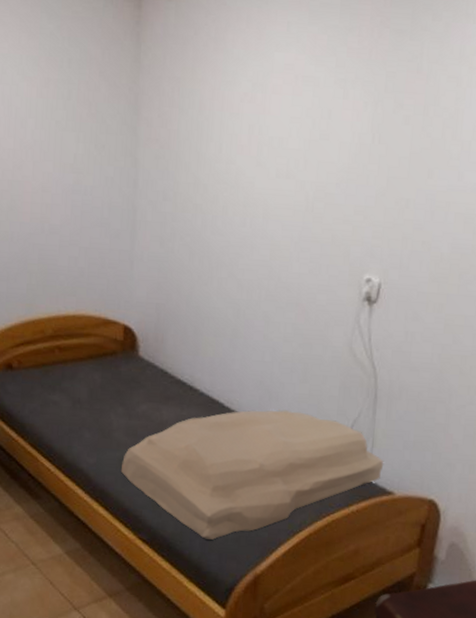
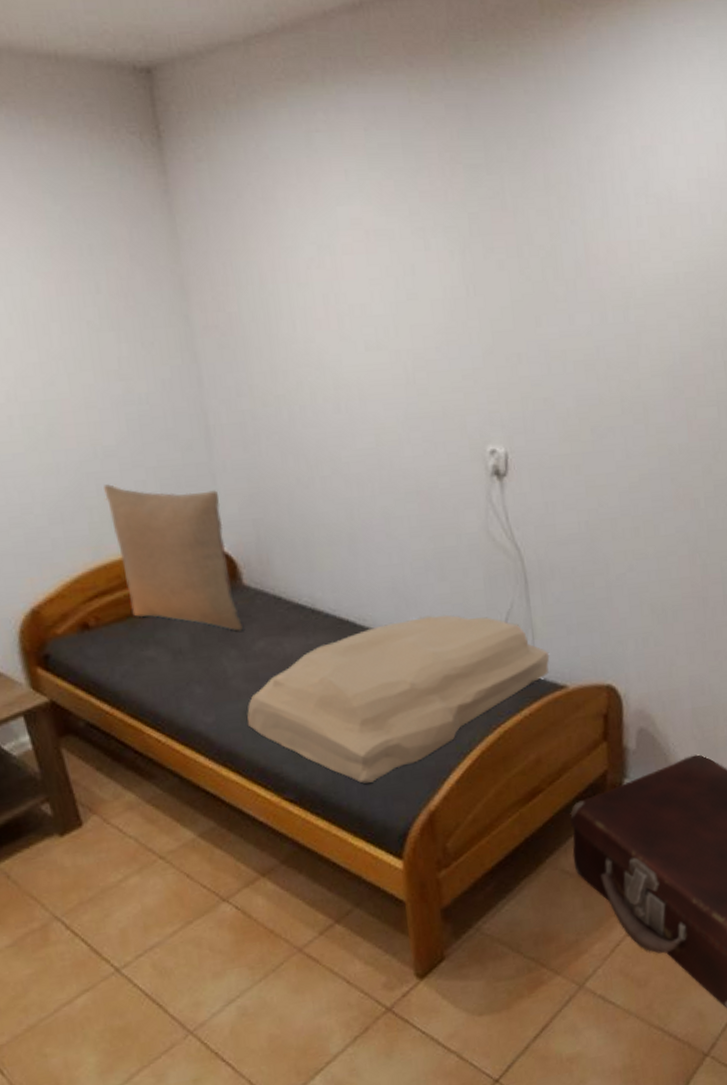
pillow: none [44,255,133,394] -> present [103,484,243,631]

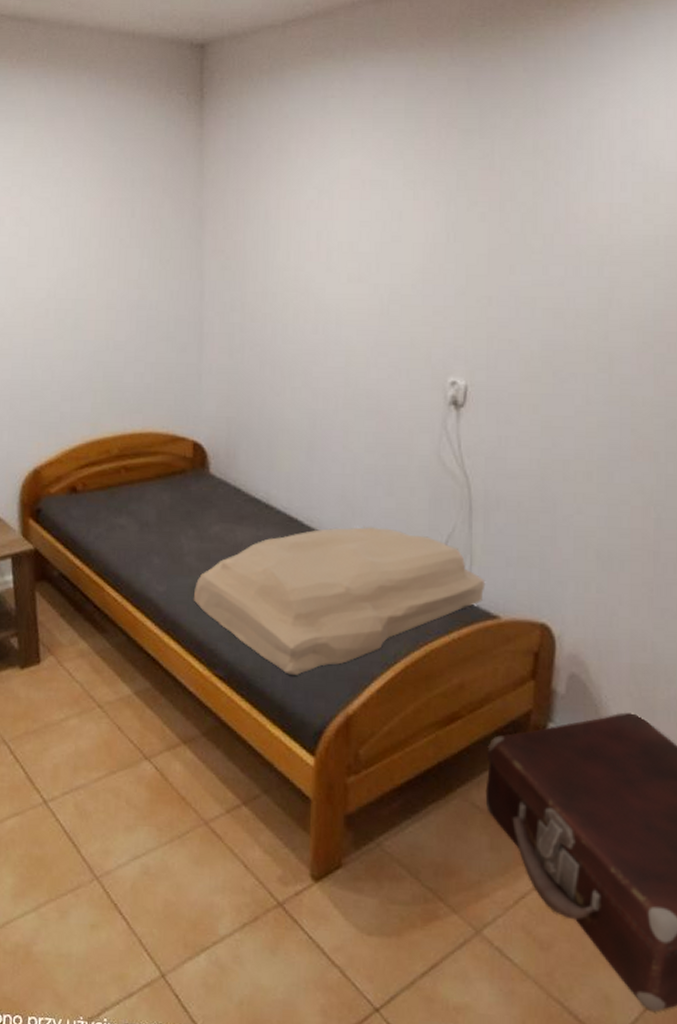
pillow: present [103,484,243,631] -> none [109,373,203,514]

